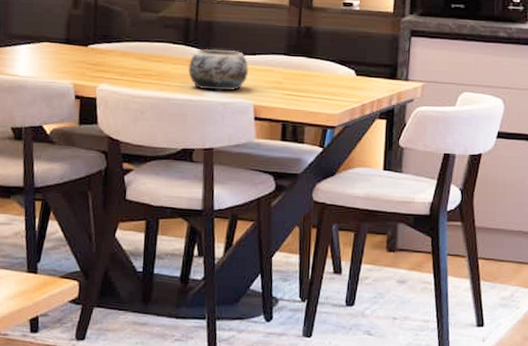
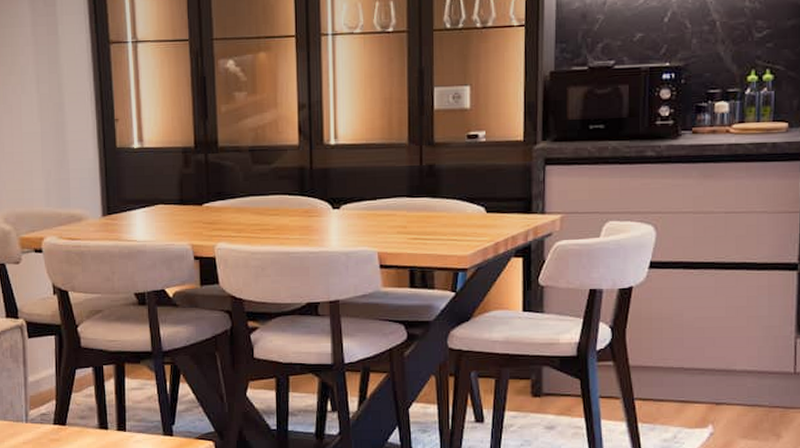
decorative bowl: present [188,48,249,91] -> none [306,197,371,241]

